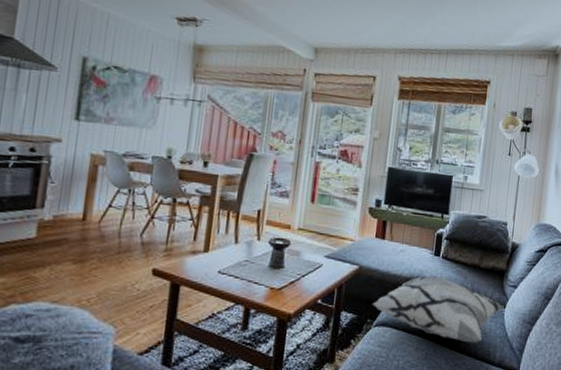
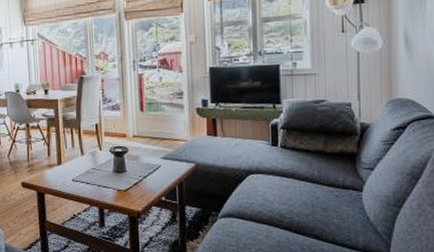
decorative pillow: present [373,276,504,343] -> none [215,166,361,229]

